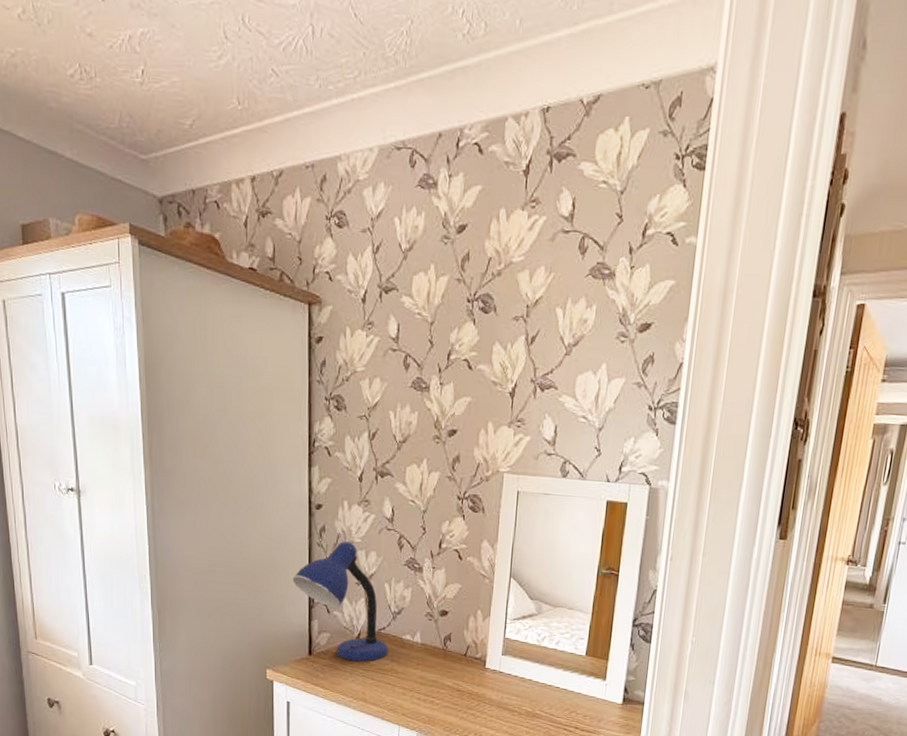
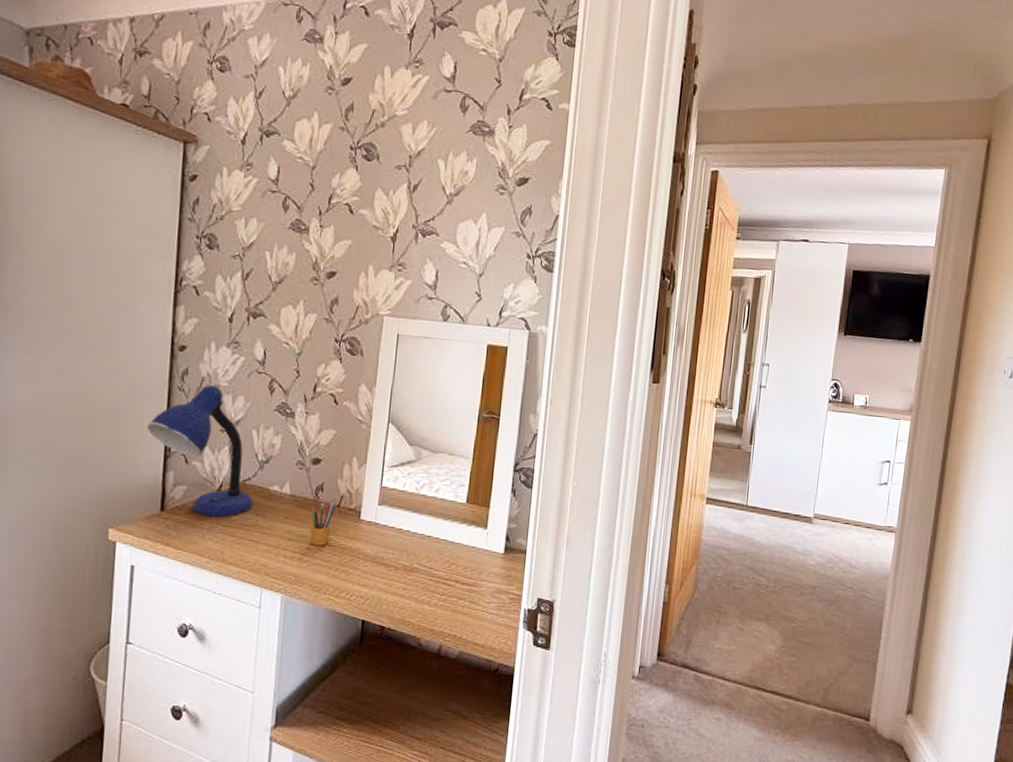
pencil box: none [441,649,463,691] -> present [310,500,336,546]

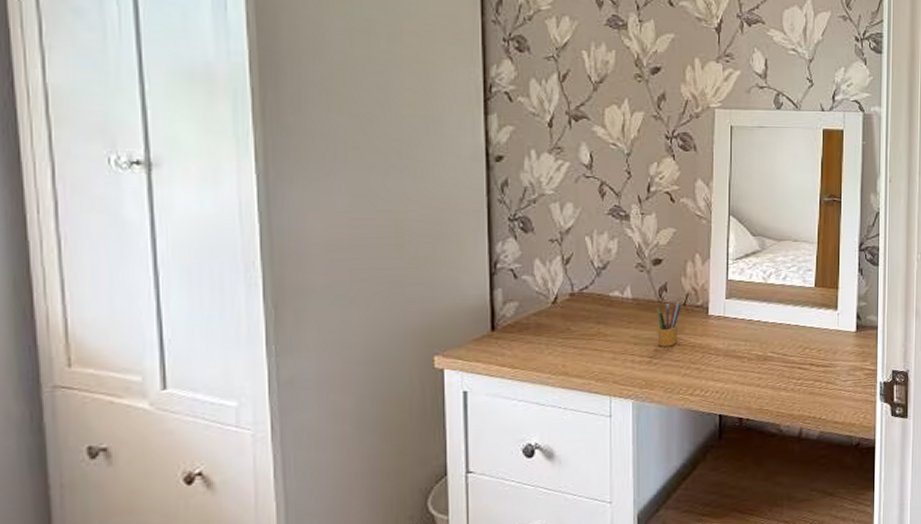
desk lamp: present [146,384,253,518] -> none [466,193,593,332]

